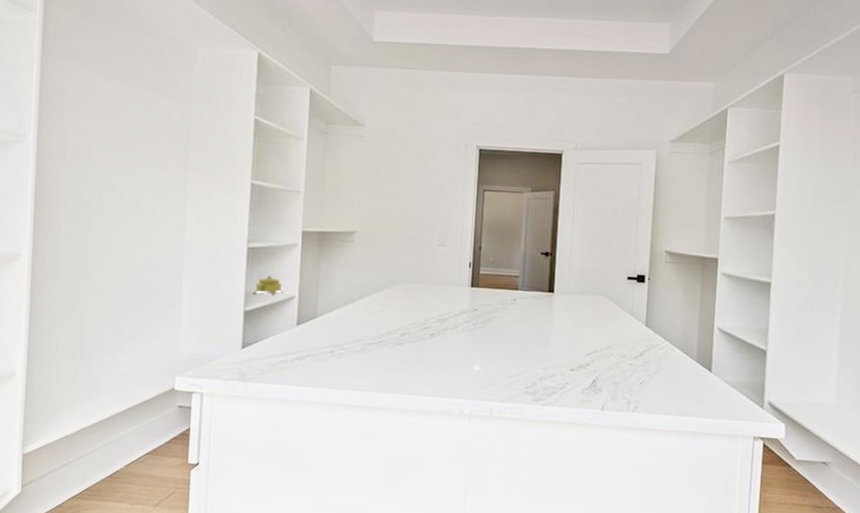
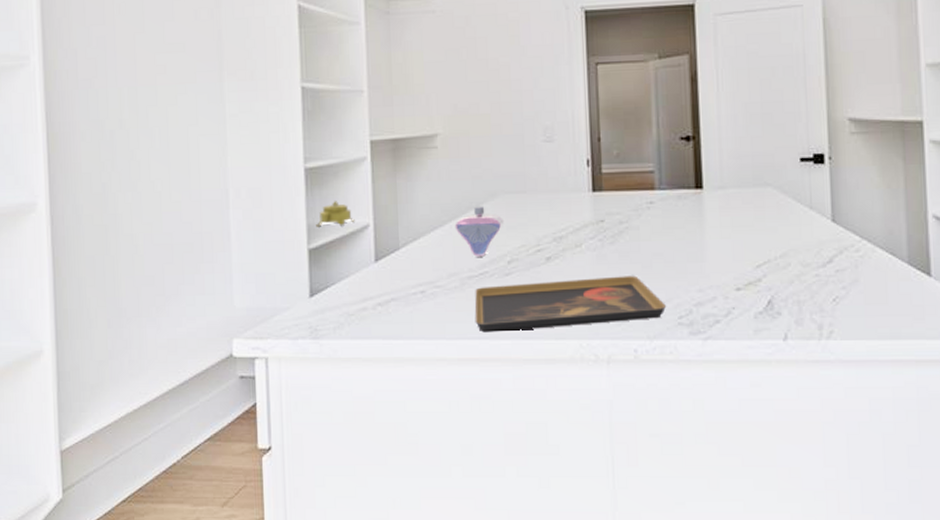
perfume bottle: none [362,290,402,329] -> present [455,206,505,257]
decorative tray: none [371,352,517,388] -> present [474,275,666,333]

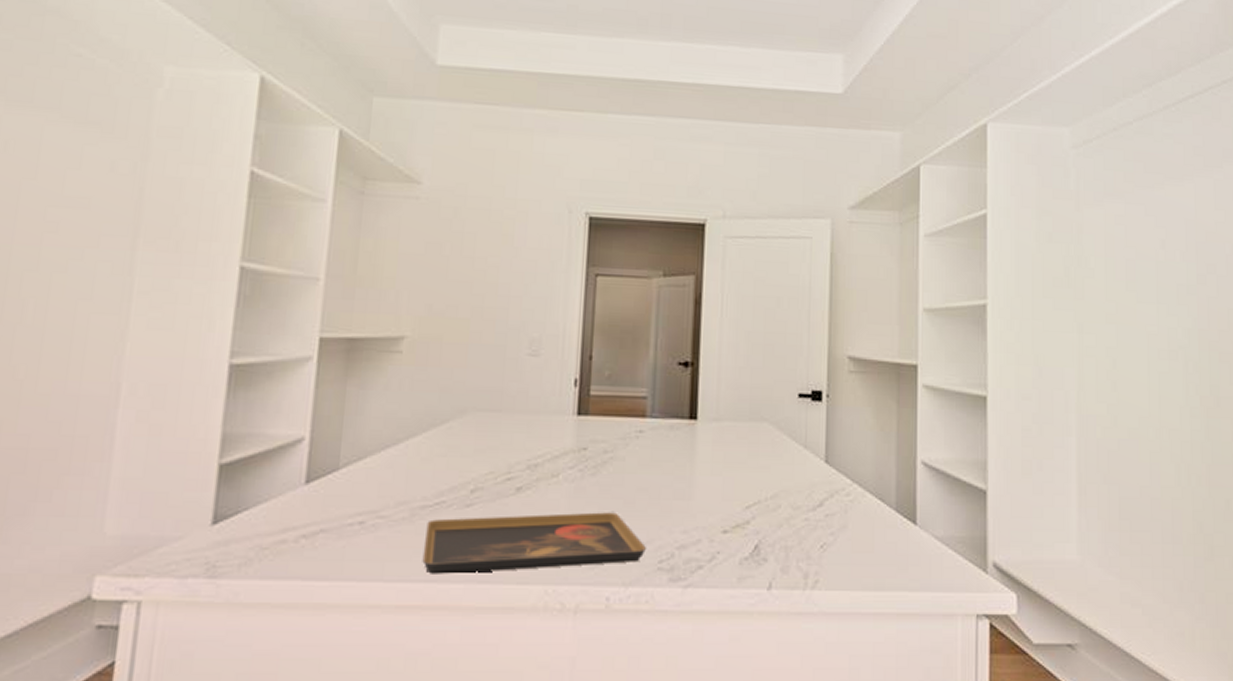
decorative box: present [316,201,355,227] -> none [234,407,286,438]
perfume bottle: present [455,206,505,257] -> none [411,423,473,483]

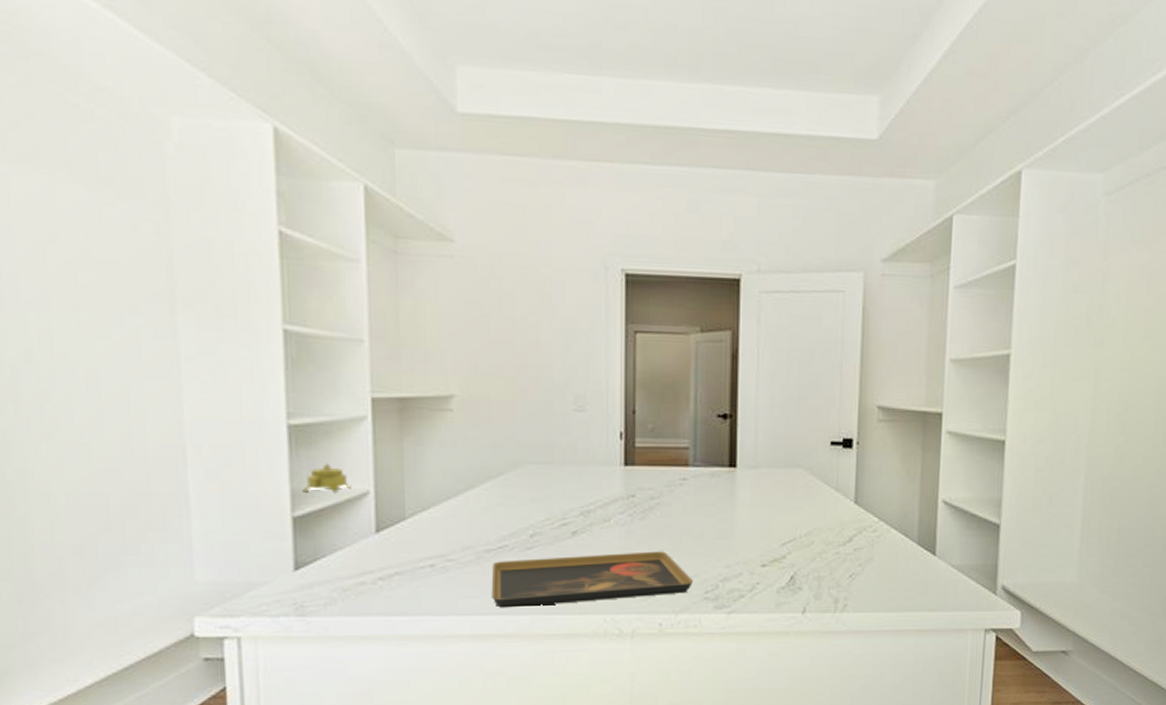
decorative box: none [234,407,286,438] -> present [302,464,351,493]

